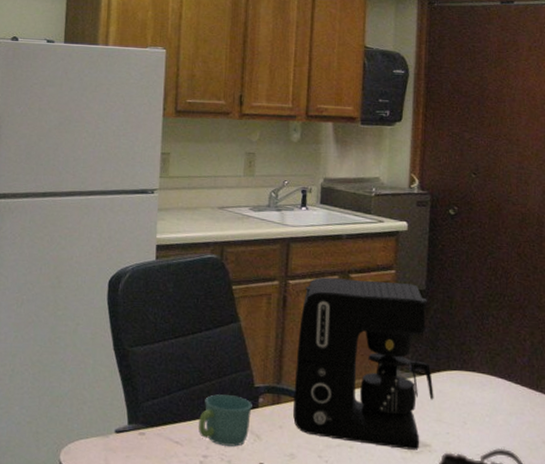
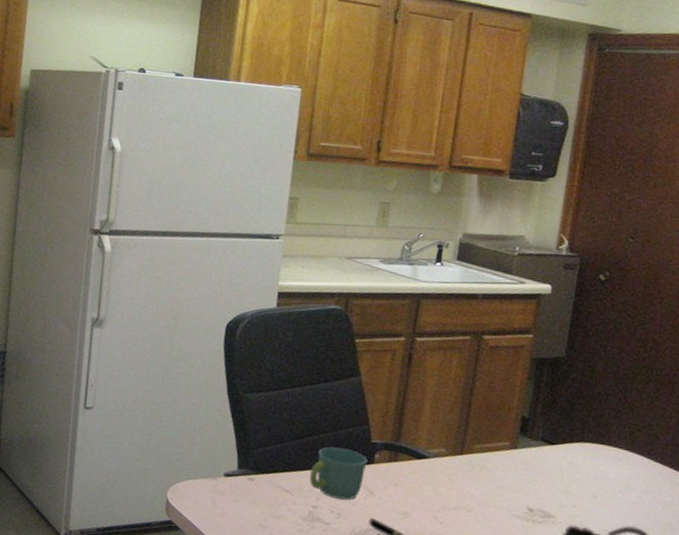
coffee maker: present [293,277,434,450] -> none [410,336,566,520]

